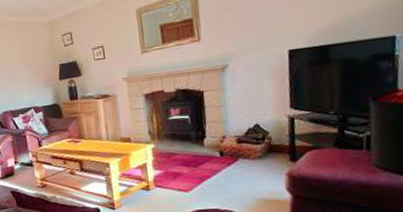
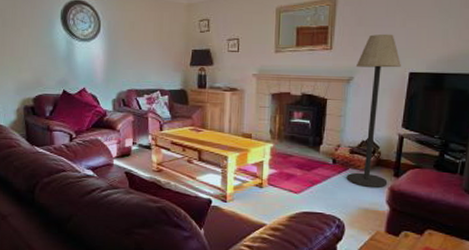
floor lamp: none [228,14,285,176] -> present [346,33,401,188]

